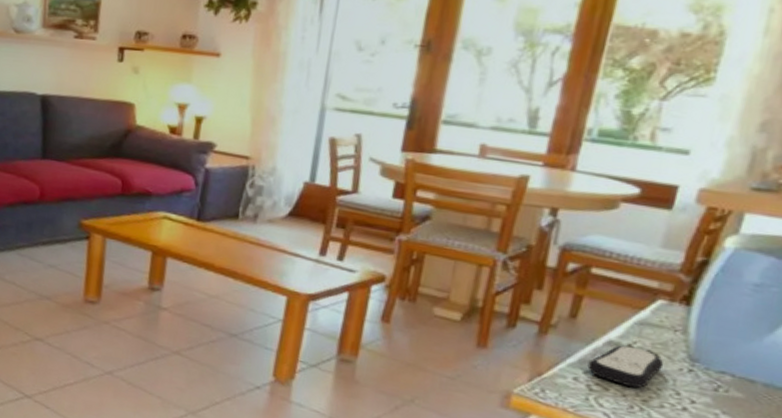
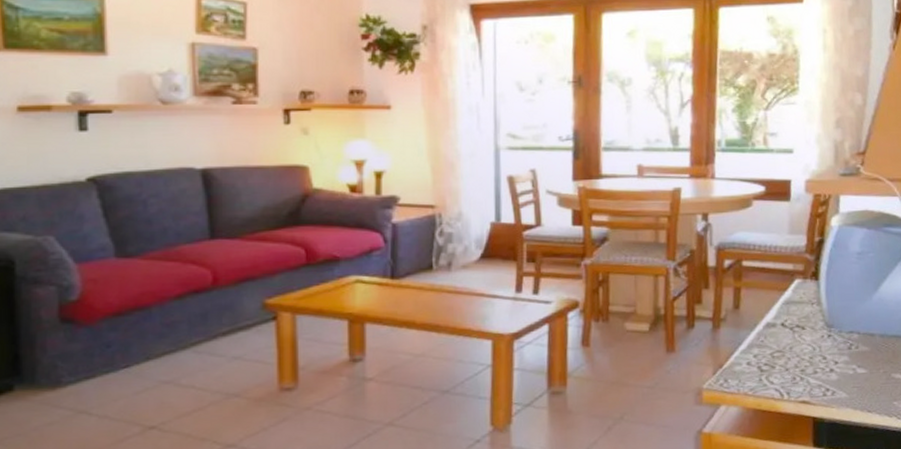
remote control: present [587,345,664,389] -> none [755,324,810,361]

